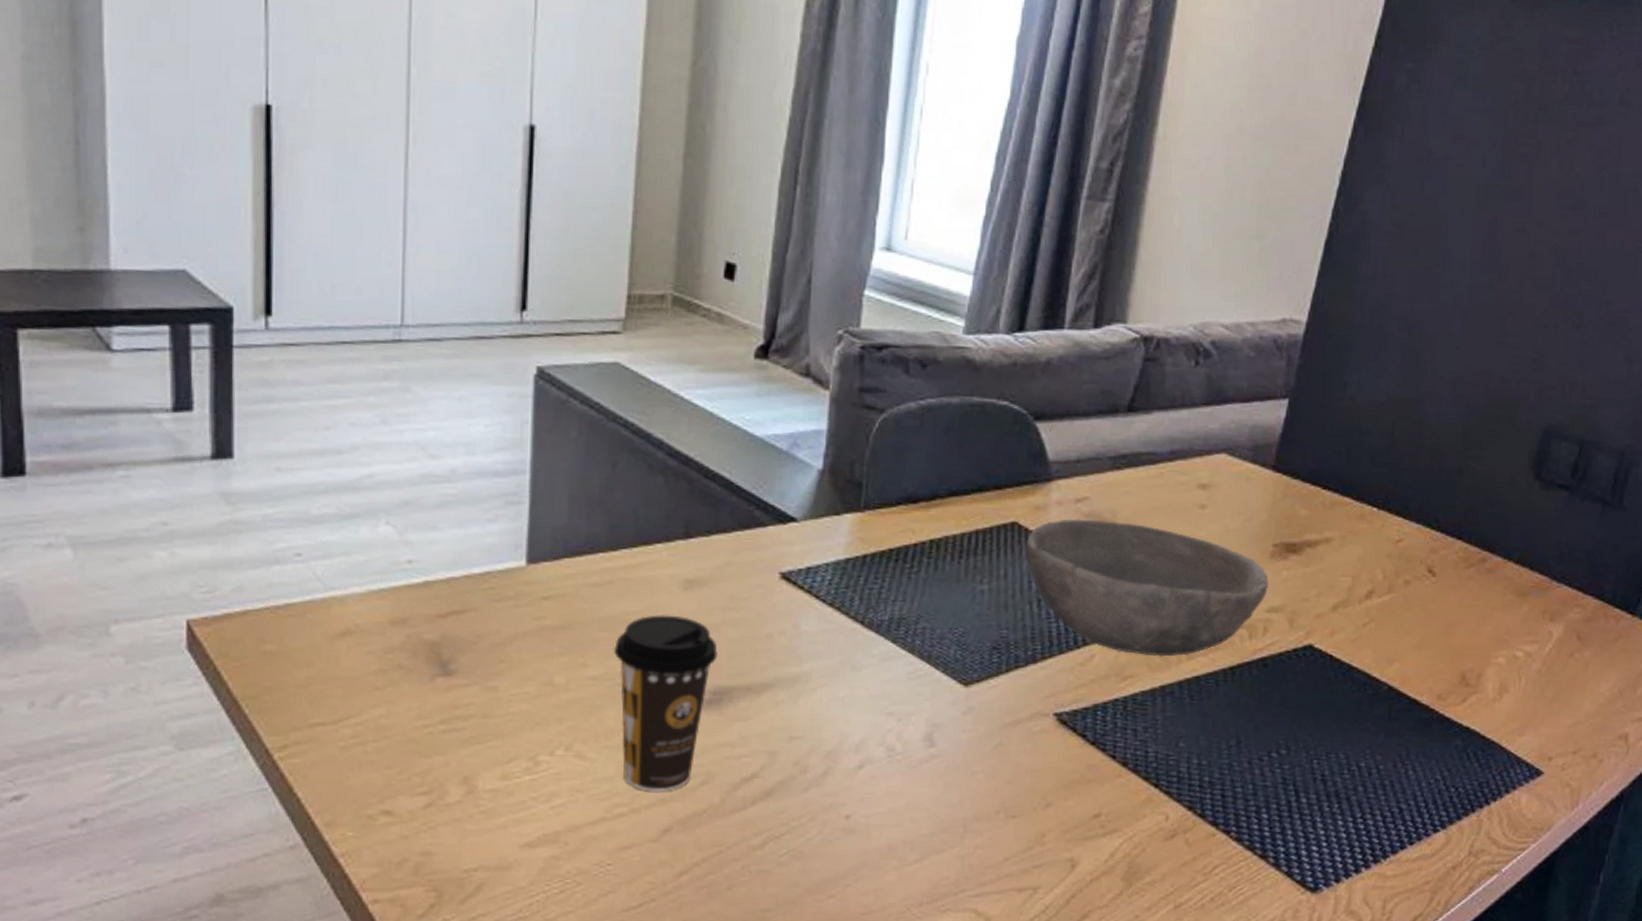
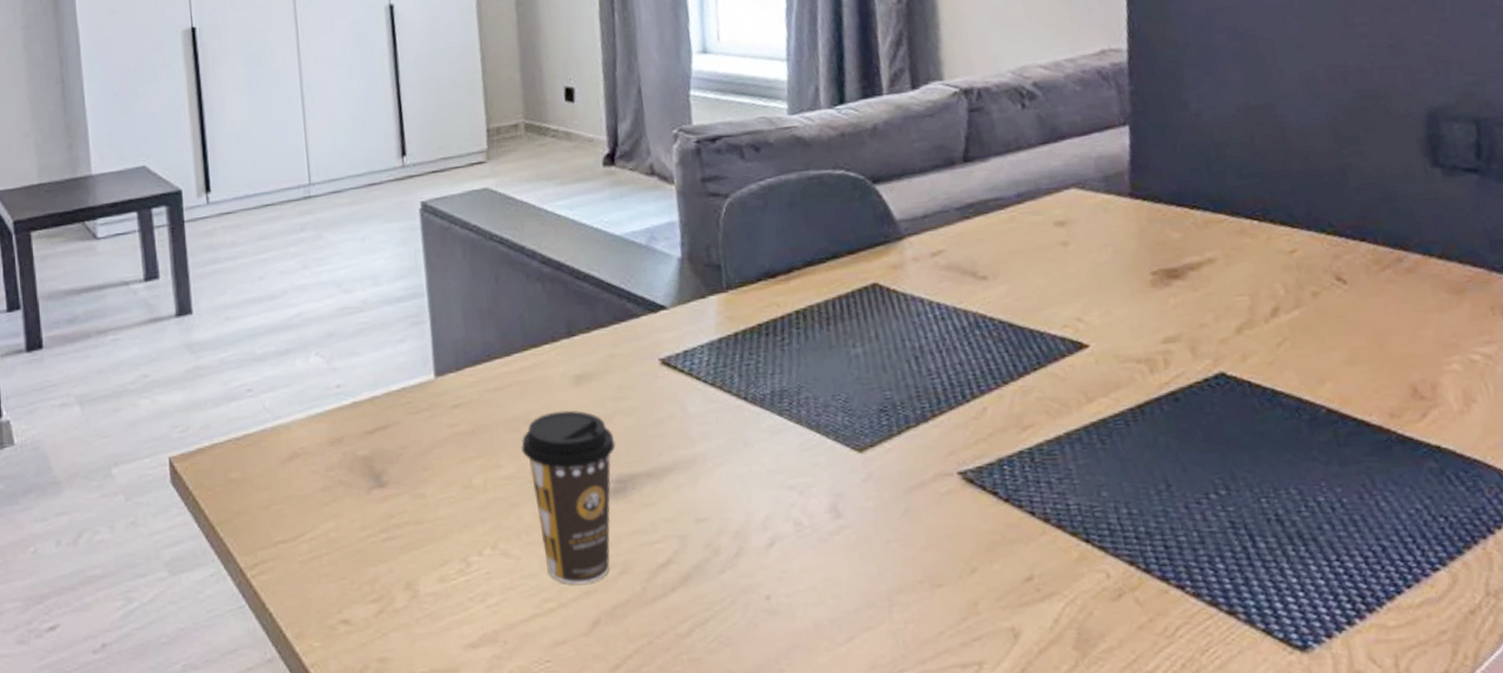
bowl: present [1026,519,1269,657] -> none [891,270,1158,403]

